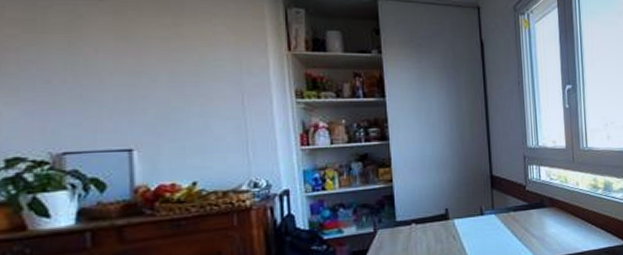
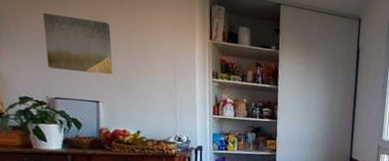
wall art: none [40,40,151,113] -> present [42,13,113,75]

